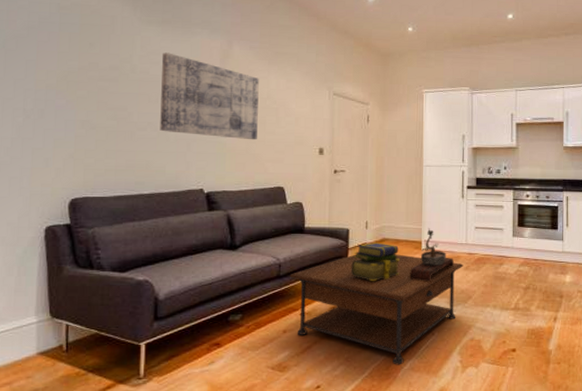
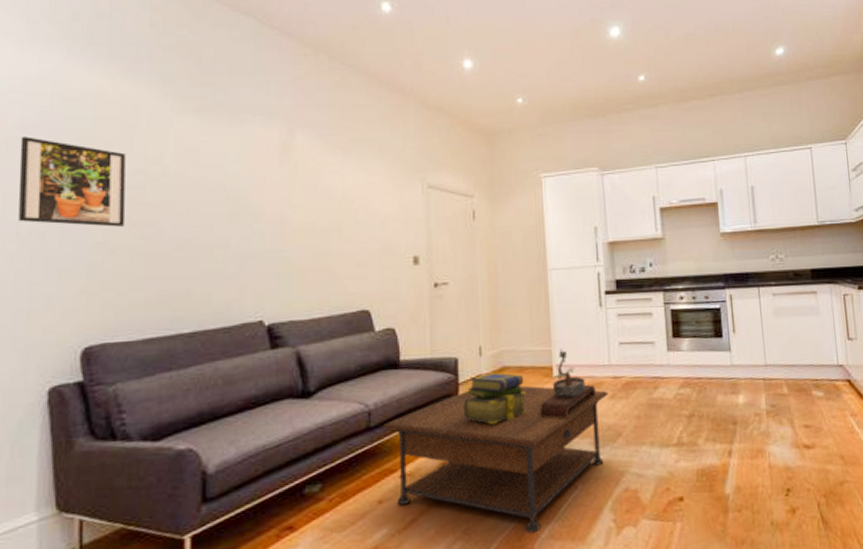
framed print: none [25,35,104,109] -> present [18,137,126,227]
wall art: present [160,52,259,140] -> none [202,148,332,253]

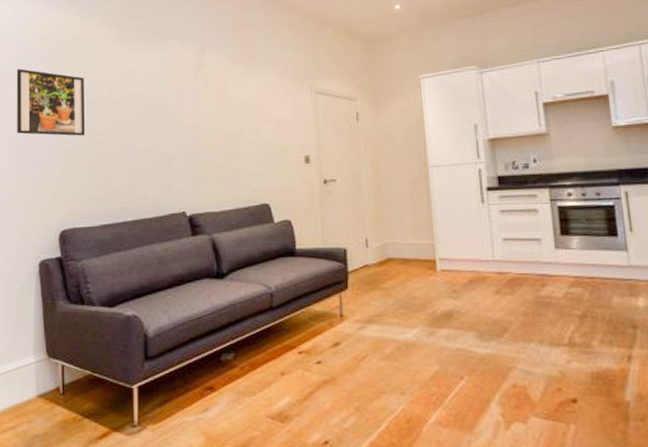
coffee table: present [384,385,609,534] -> none [284,277,493,418]
stack of books: present [463,372,527,425] -> none [352,263,412,312]
bonsai tree: present [540,348,596,419] -> none [424,243,480,311]

